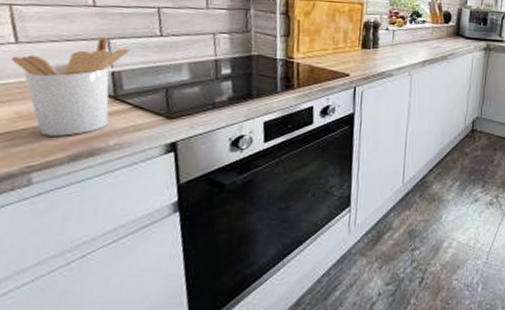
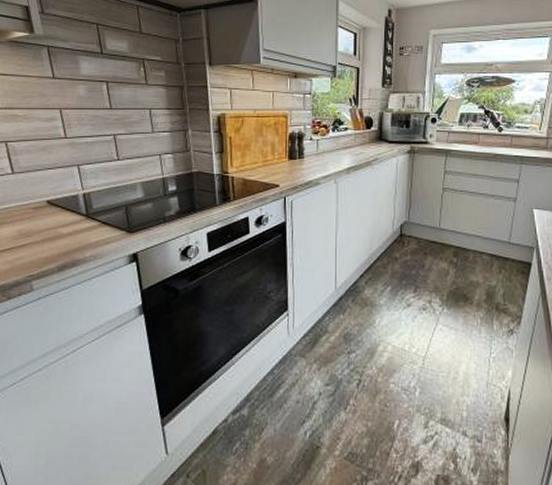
utensil holder: present [10,36,130,136] -> none [10,163,95,250]

